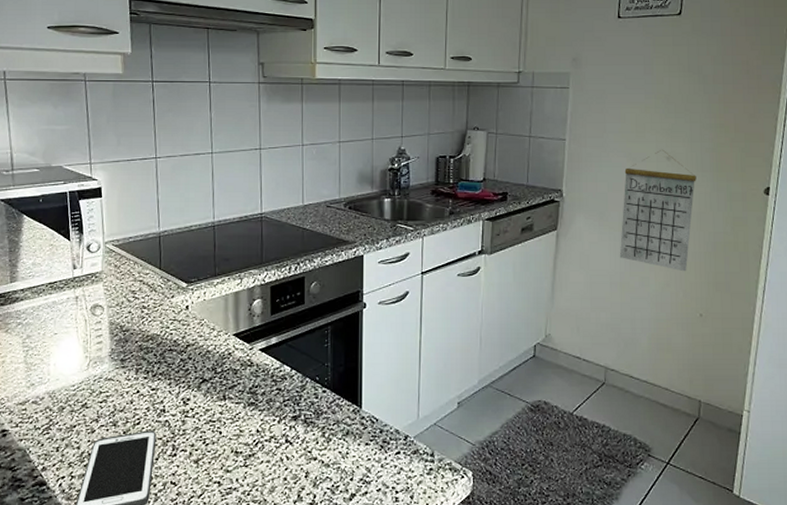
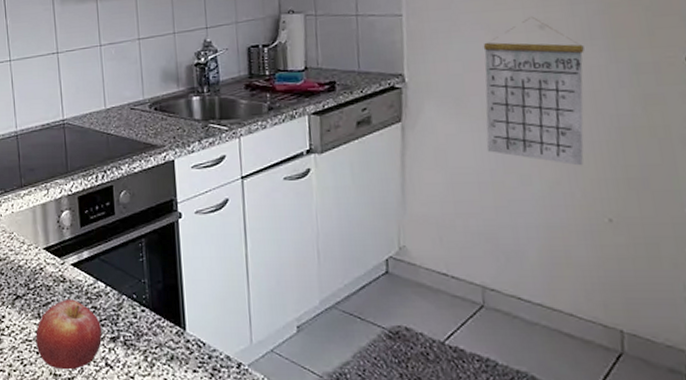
fruit: none [219,382,285,447] -> present [35,299,102,370]

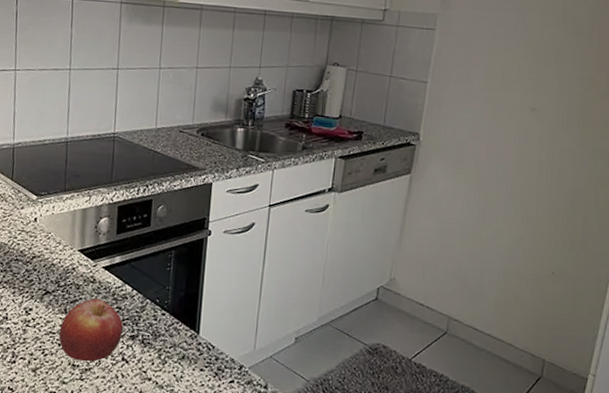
calendar: present [483,16,584,166] -> none [473,99,561,228]

